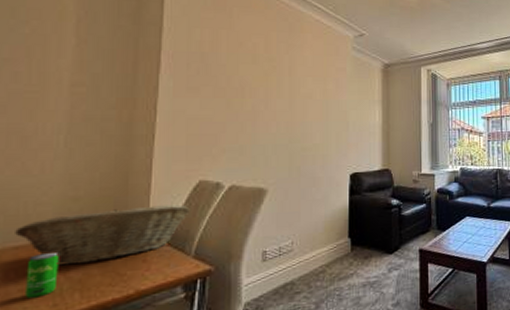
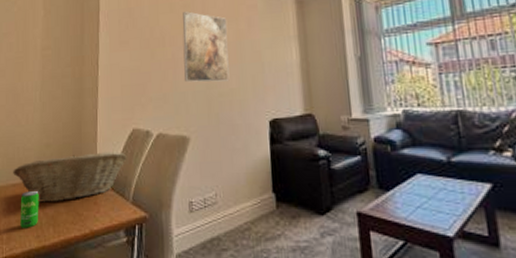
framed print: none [265,65,315,137] -> present [182,11,230,83]

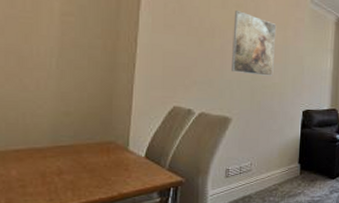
fruit basket: present [13,152,127,203] -> none [15,124,165,168]
beverage can: present [20,190,39,228] -> none [26,156,53,193]

